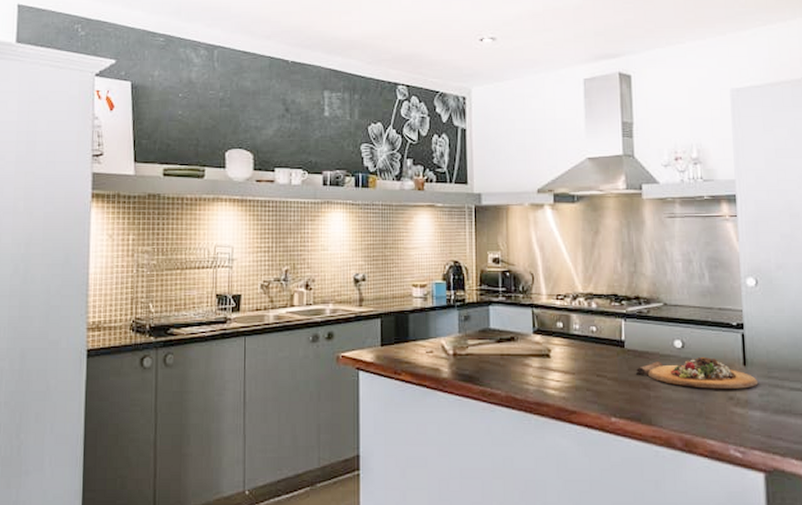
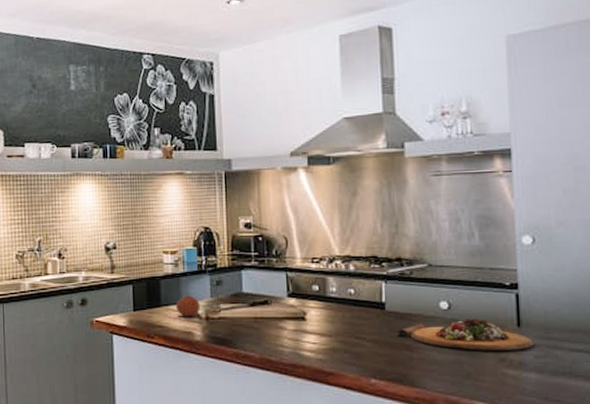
fruit: none [423,330,448,353] -> present [175,295,201,317]

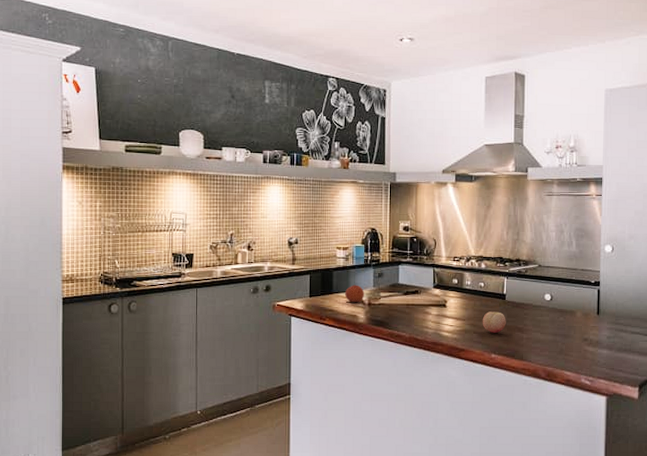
fruit: none [355,325,388,353] -> present [482,311,506,334]
cutting board: present [396,317,535,350] -> none [512,307,608,332]

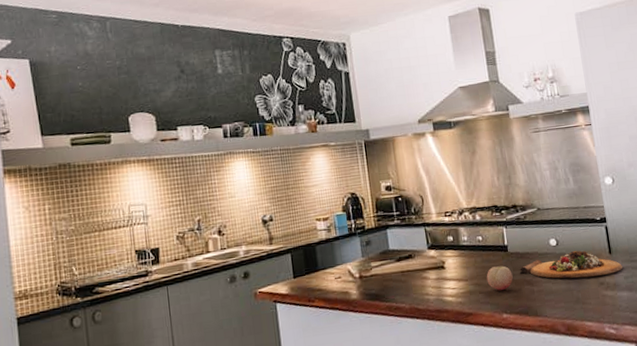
fruit: present [344,285,365,303] -> none [331,257,354,278]
cutting board: none [512,307,608,332] -> present [519,250,623,279]

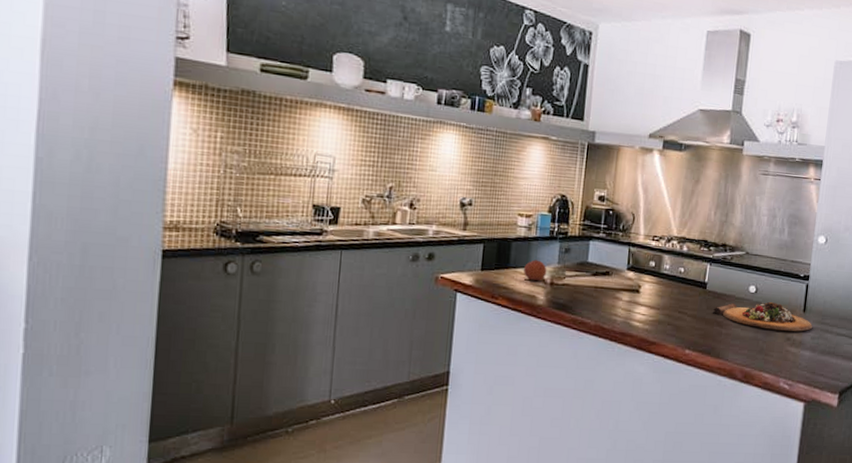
fruit: none [331,257,354,278] -> present [523,259,547,282]
fruit: present [486,266,513,291] -> none [678,301,705,327]

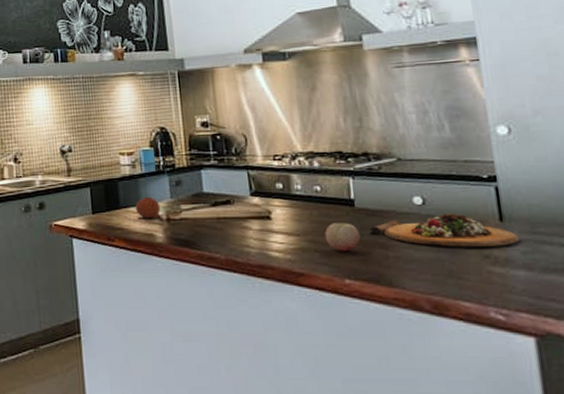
fruit: none [678,301,705,327] -> present [324,223,361,252]

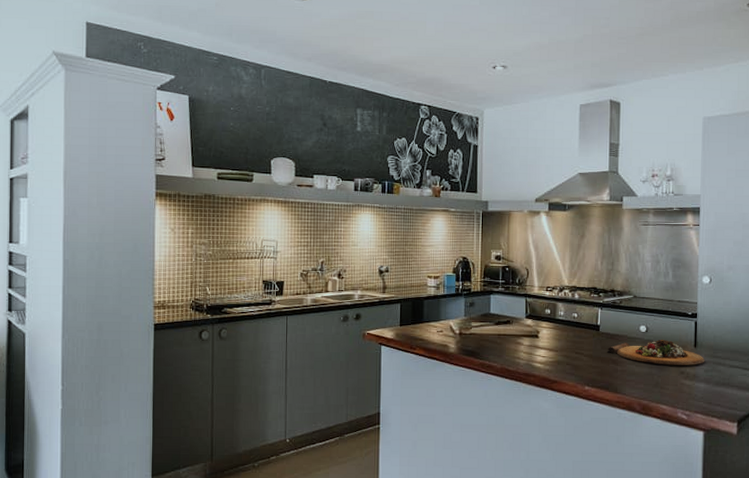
fruit: present [135,196,161,219] -> none [435,314,456,333]
fruit: present [324,223,361,252] -> none [575,343,600,366]

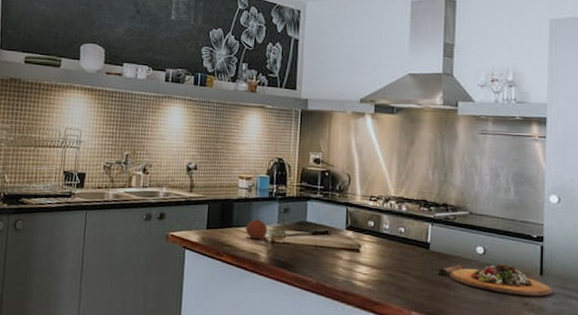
fruit: none [435,314,456,333] -> present [245,219,268,240]

